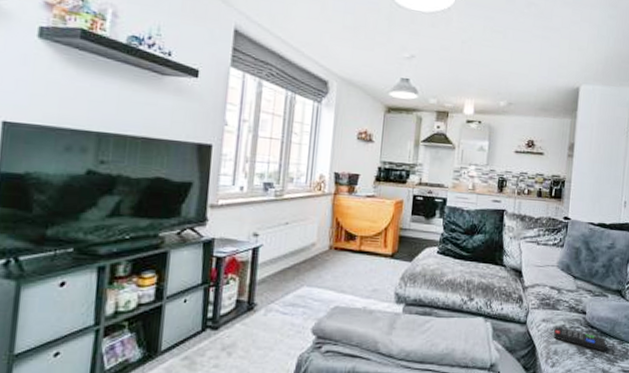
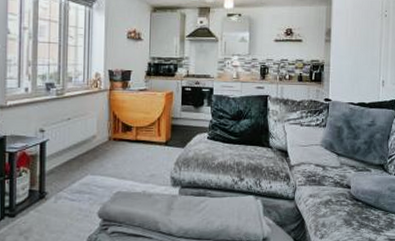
remote control: present [553,326,607,352] -> none [321,200,372,223]

